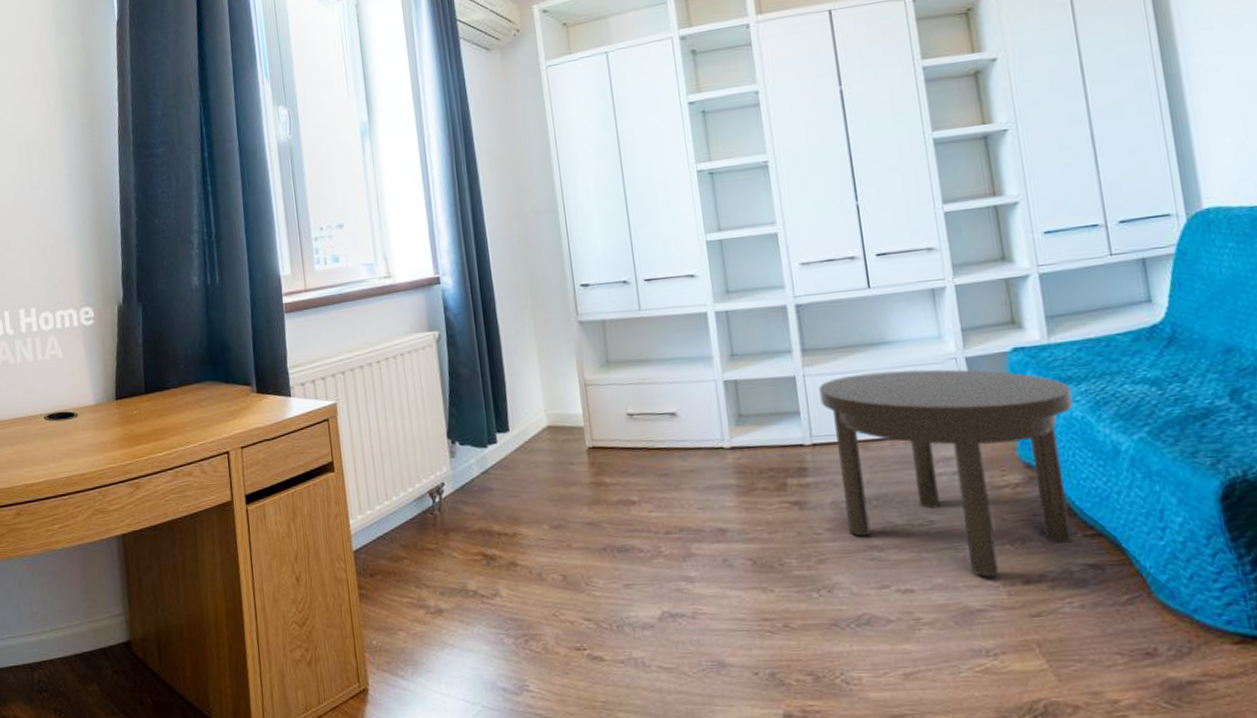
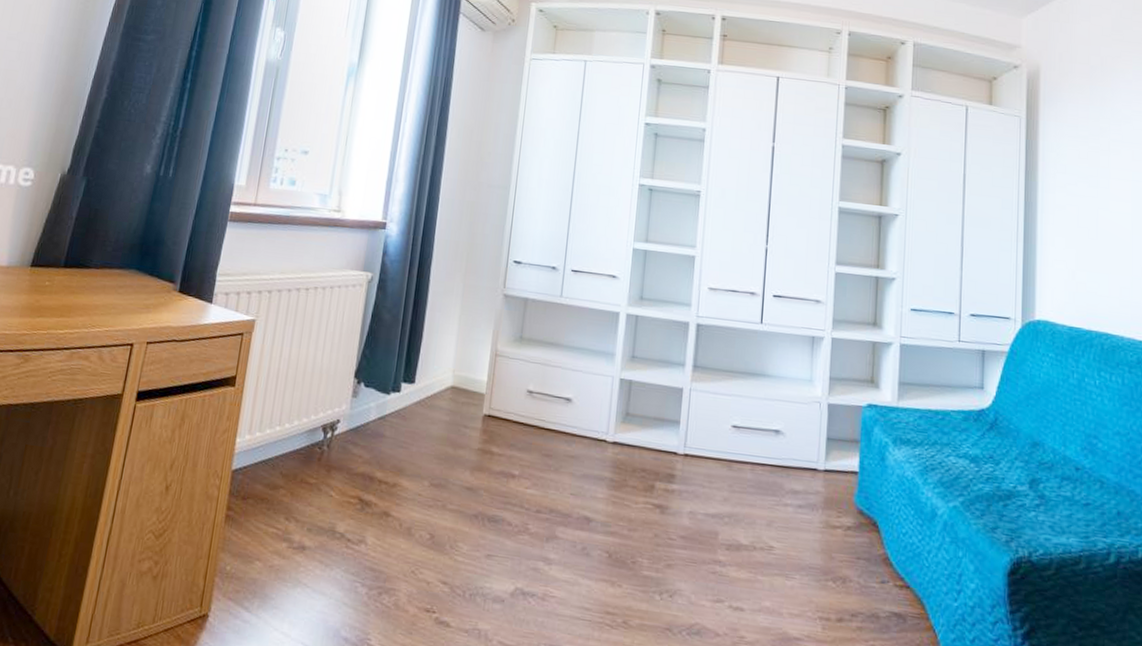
side table: present [819,369,1073,578] -> none [698,398,907,610]

